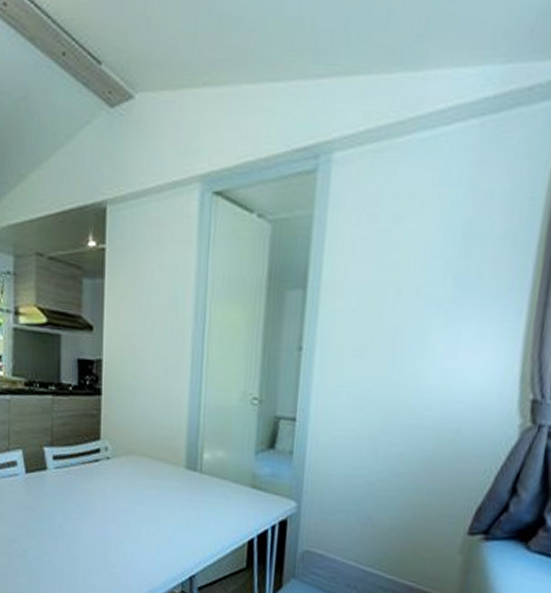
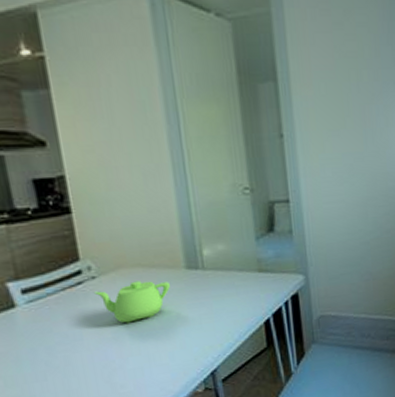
teapot: none [106,469,169,508] -> present [93,281,170,323]

